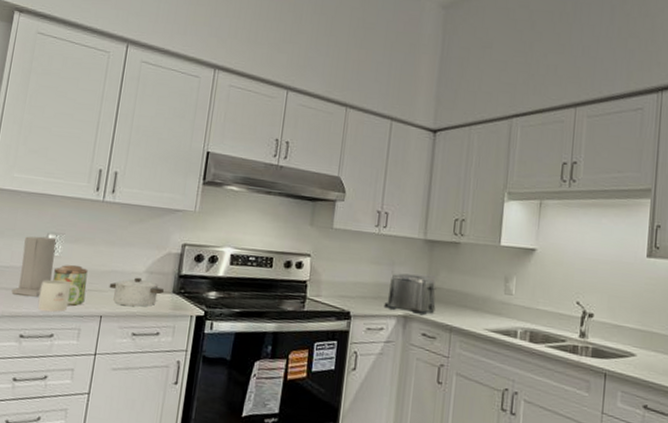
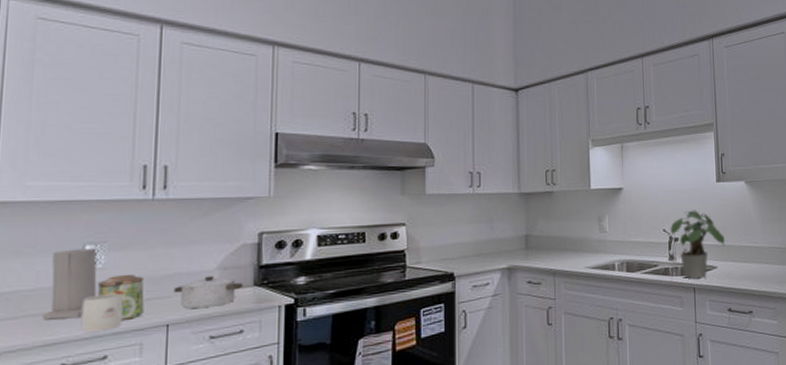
toaster: present [383,273,436,316] -> none [487,227,538,265]
potted plant: none [585,285,649,365] -> present [670,210,725,279]

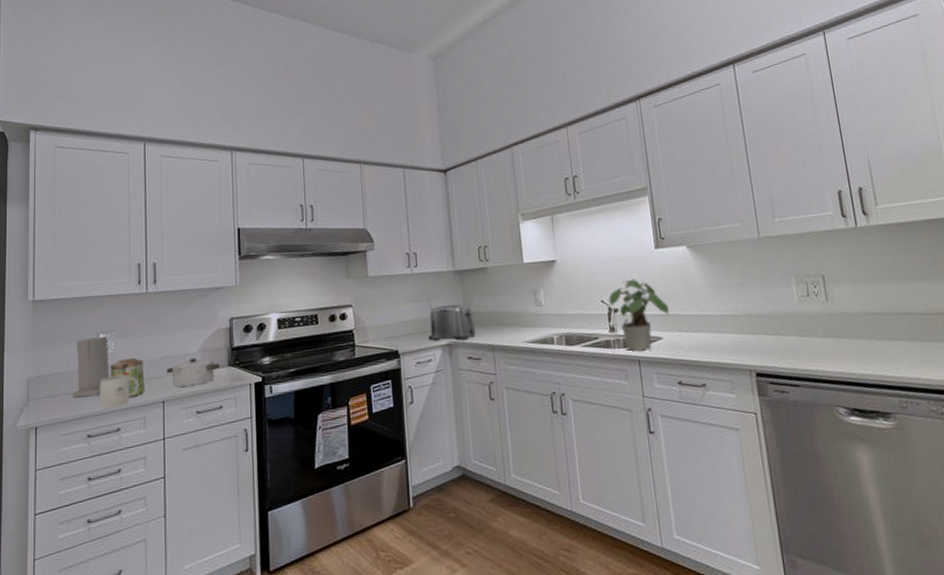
toaster: none [487,227,538,265] -> present [428,304,476,342]

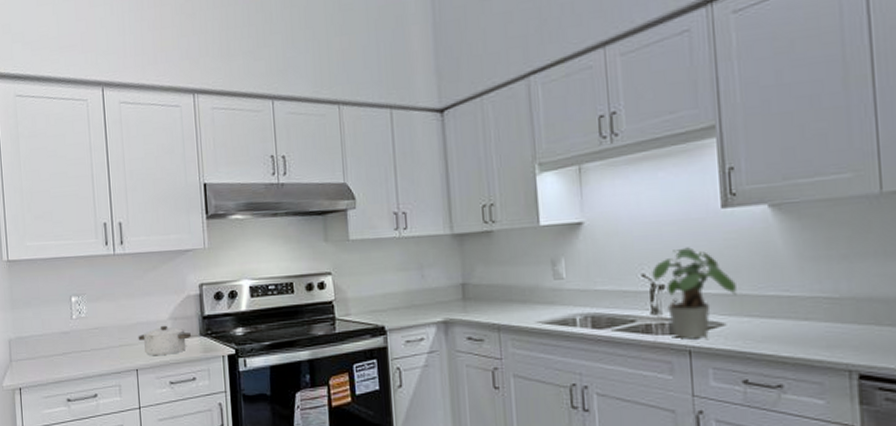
paper towel: present [72,336,109,398] -> none [50,299,84,361]
mug: present [99,375,139,409] -> none [75,340,112,373]
canister: present [111,357,145,399] -> none [84,322,119,365]
toaster: present [428,304,476,342] -> none [419,274,478,319]

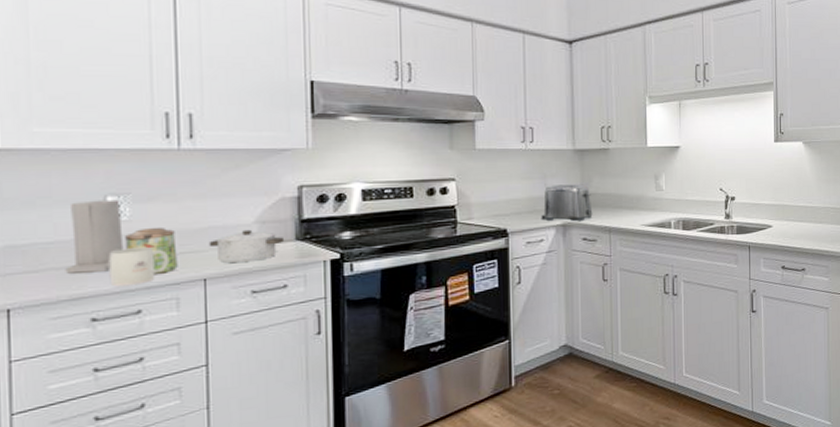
paper towel: none [50,299,84,361] -> present [65,199,124,274]
mug: none [75,340,112,373] -> present [109,247,168,287]
canister: none [84,322,119,365] -> present [125,227,178,275]
toaster: none [419,274,478,319] -> present [541,184,593,222]
potted plant: present [652,247,737,340] -> none [727,169,781,238]

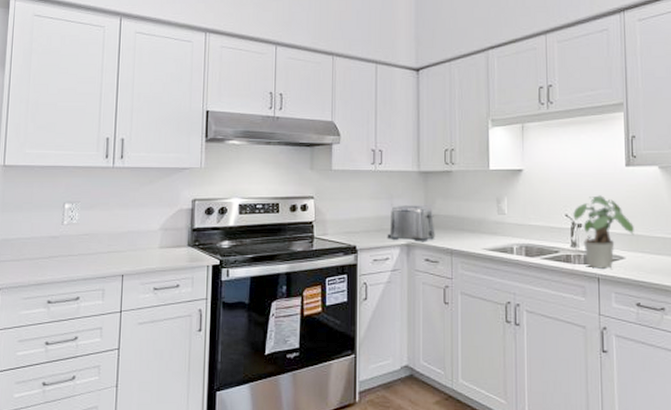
paper towel: present [65,199,124,274] -> none [35,206,73,264]
mug: present [109,247,168,287] -> none [61,246,100,277]
canister: present [125,227,178,275] -> none [73,229,106,269]
cooking pot: present [208,229,283,264] -> none [127,235,179,264]
potted plant: none [727,169,781,238] -> present [573,195,634,269]

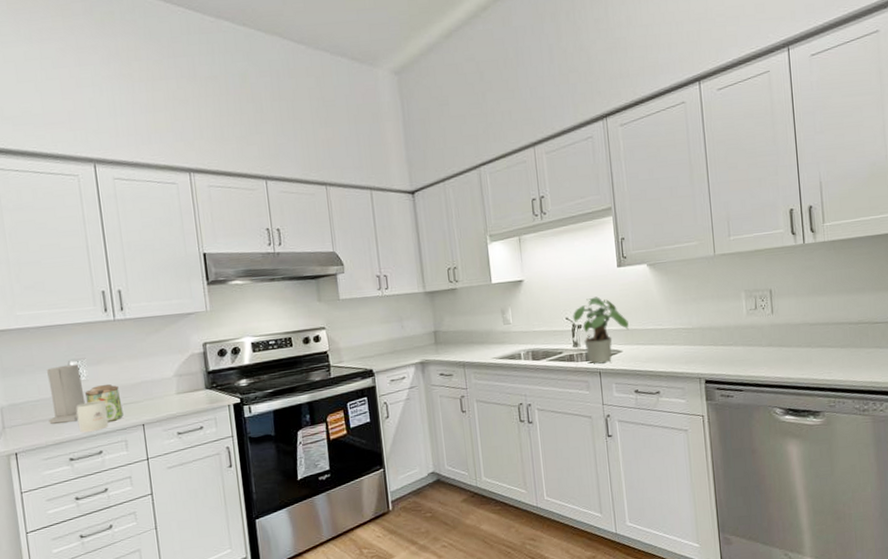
paper towel: none [35,206,73,264] -> present [47,364,86,424]
mug: none [61,246,100,277] -> present [76,400,117,433]
canister: none [73,229,106,269] -> present [85,384,124,423]
toaster: present [387,205,435,243] -> none [401,323,447,361]

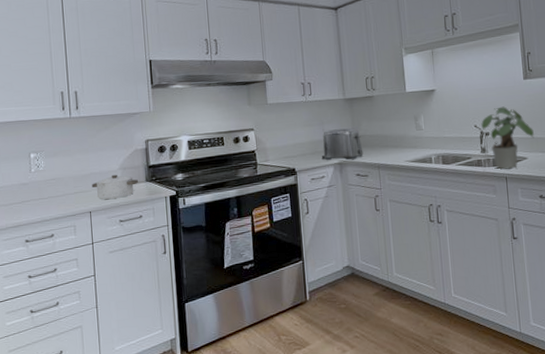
paper towel: present [47,364,86,424] -> none [10,156,42,209]
mug: present [76,400,117,433] -> none [33,189,68,218]
canister: present [85,384,124,423] -> none [42,174,74,209]
cooking pot: none [143,382,197,411] -> present [91,174,138,200]
toaster: none [401,323,447,361] -> present [321,128,364,161]

